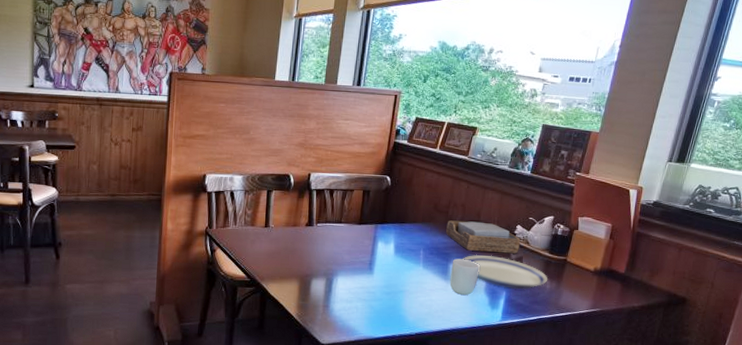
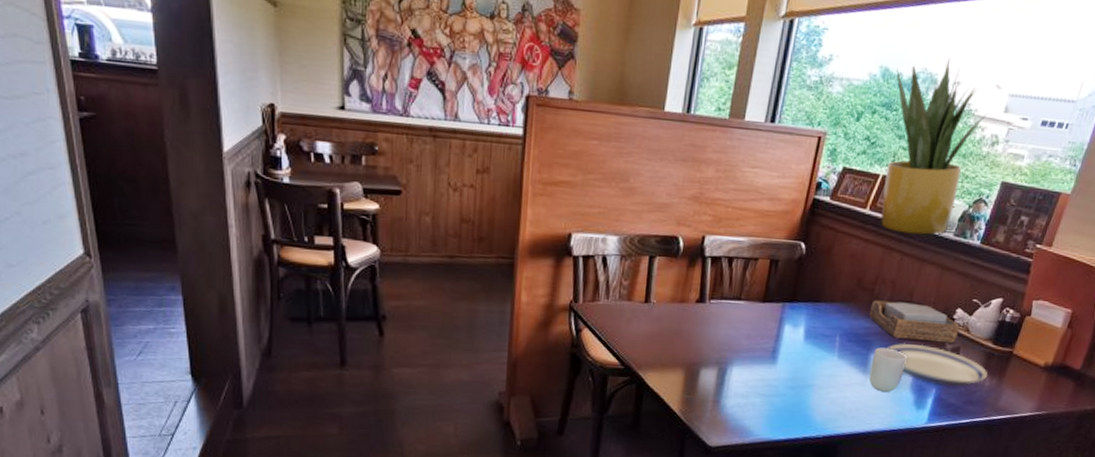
planter: none [449,33,527,168] -> present [881,58,989,235]

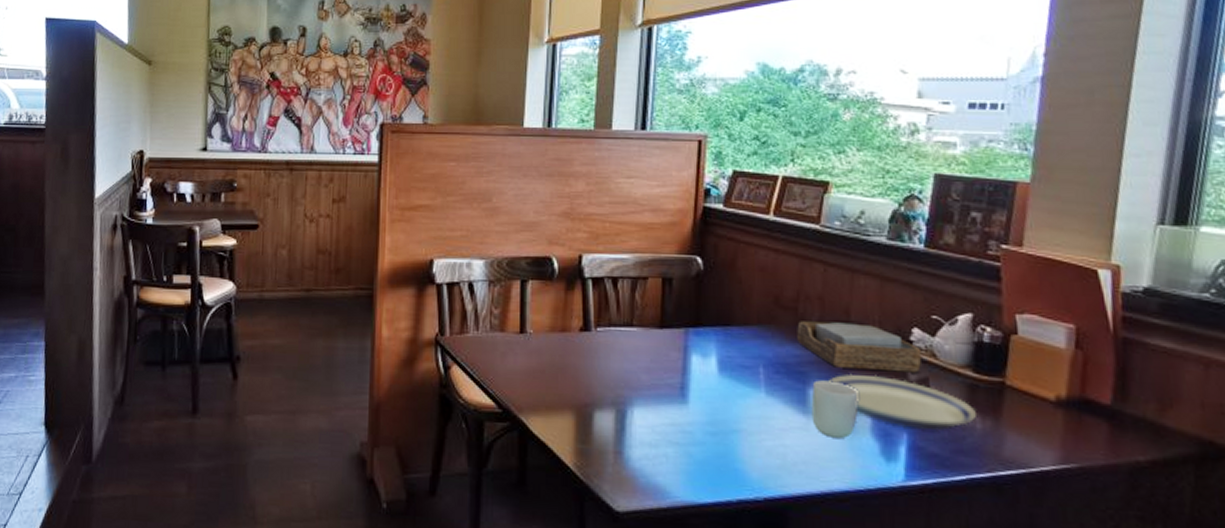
planter: present [881,58,989,235] -> none [777,48,898,241]

